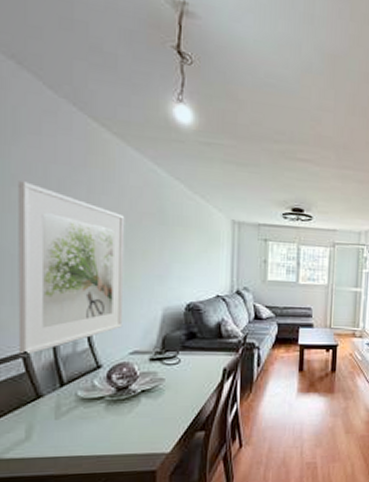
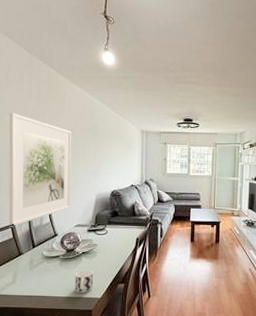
cup: none [129,415,158,448] -> present [75,270,93,293]

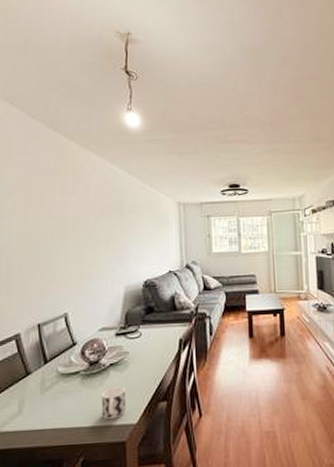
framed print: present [9,113,72,227] -> none [12,192,93,338]

